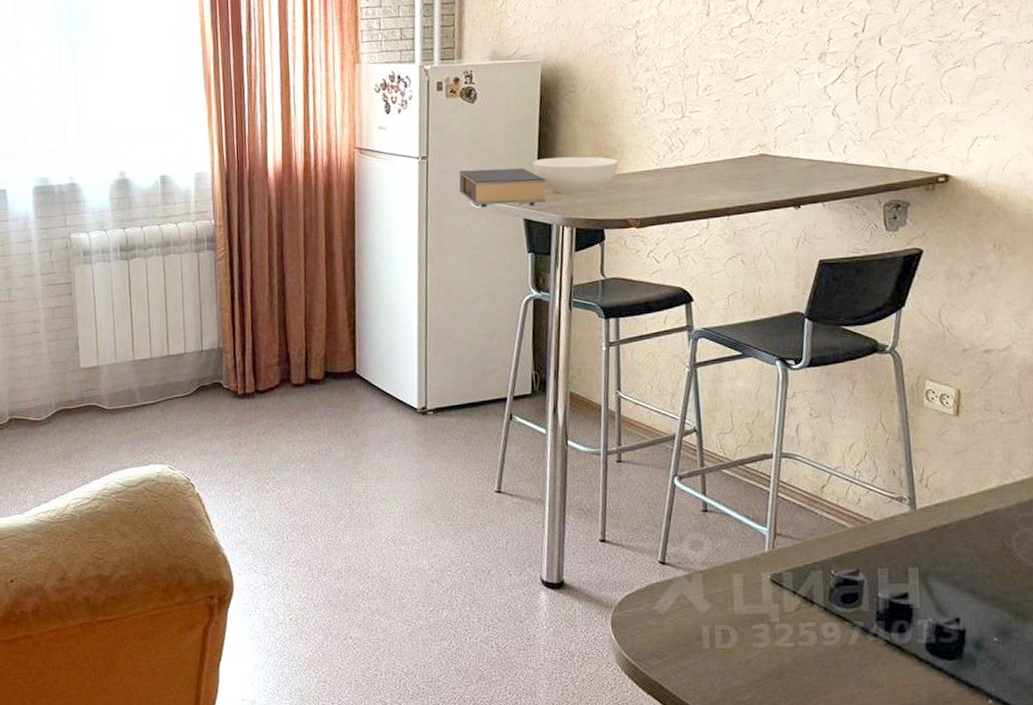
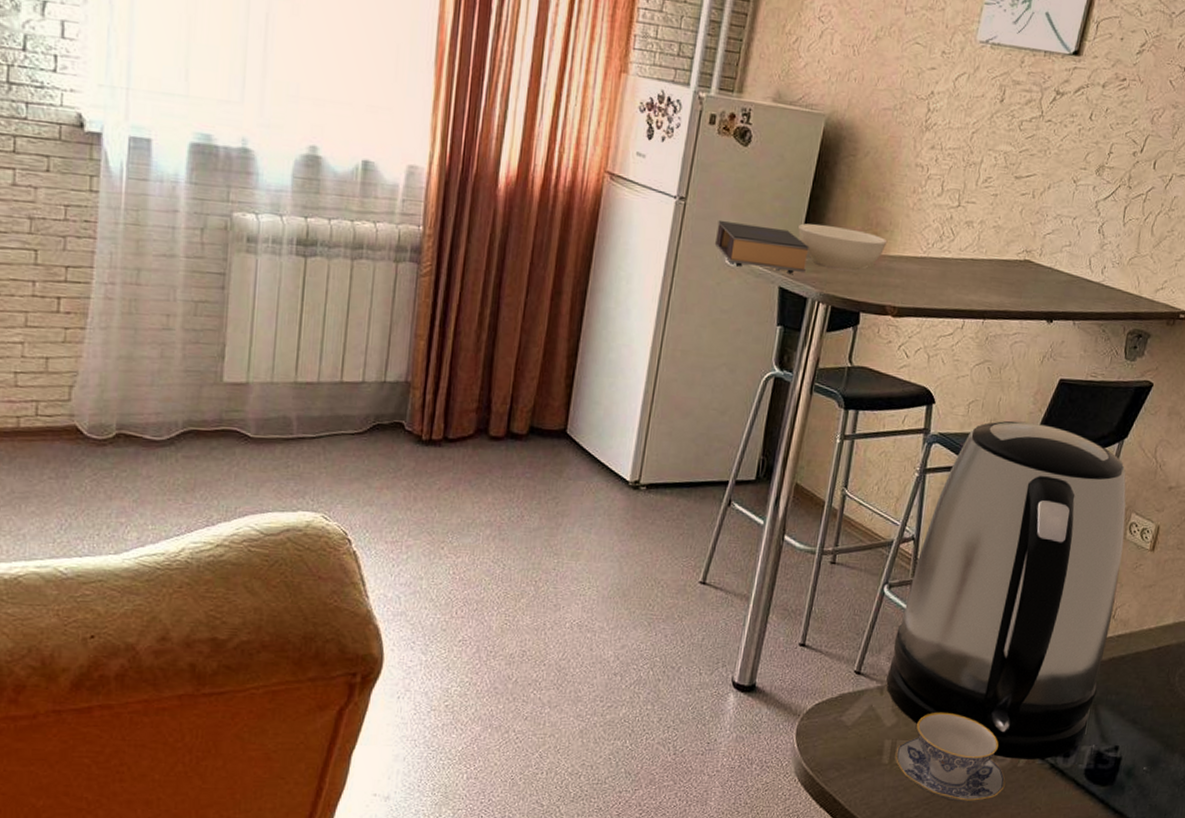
kettle: none [692,305,925,637] -> present [886,420,1126,760]
teacup: none [715,595,839,684] -> present [895,712,1006,802]

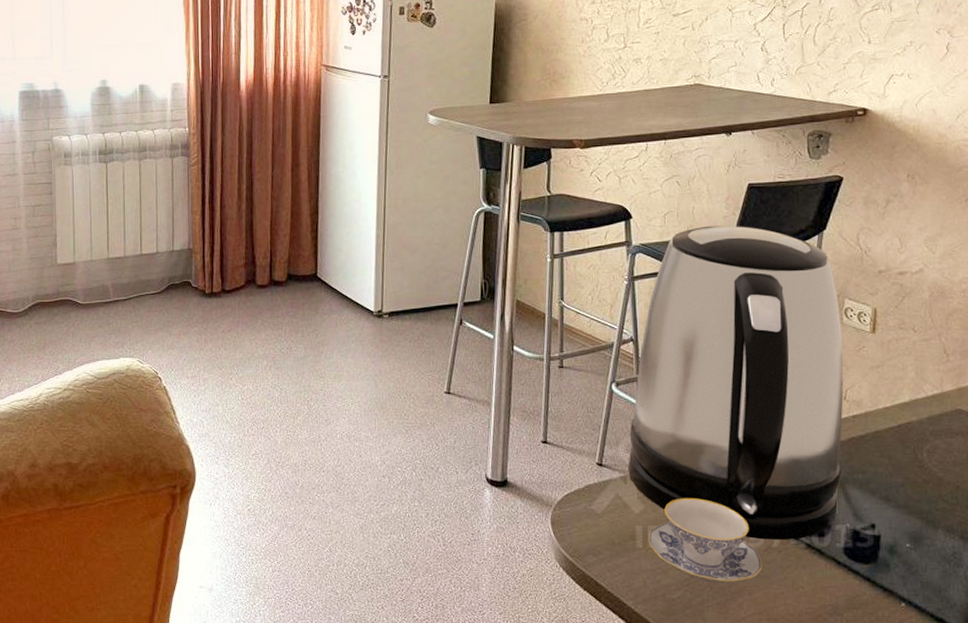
book: present [714,219,810,274] -> none [417,89,498,124]
bowl: present [797,223,888,272] -> none [485,80,566,116]

